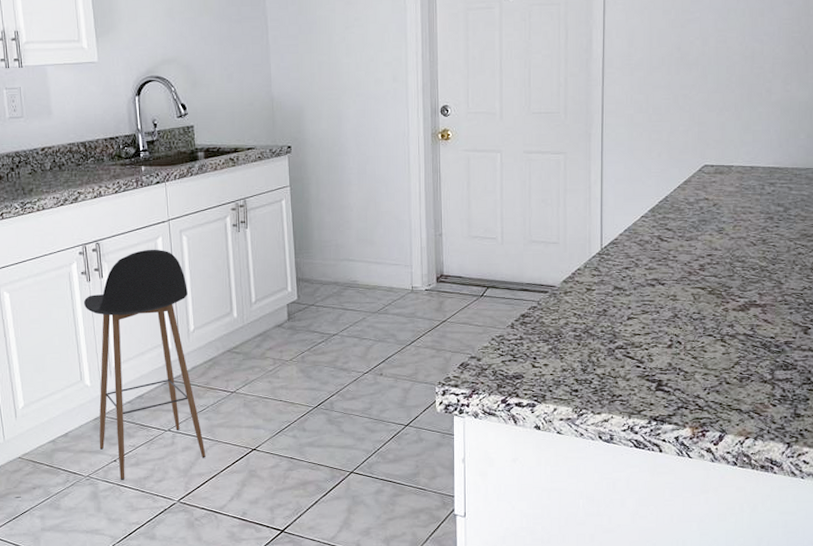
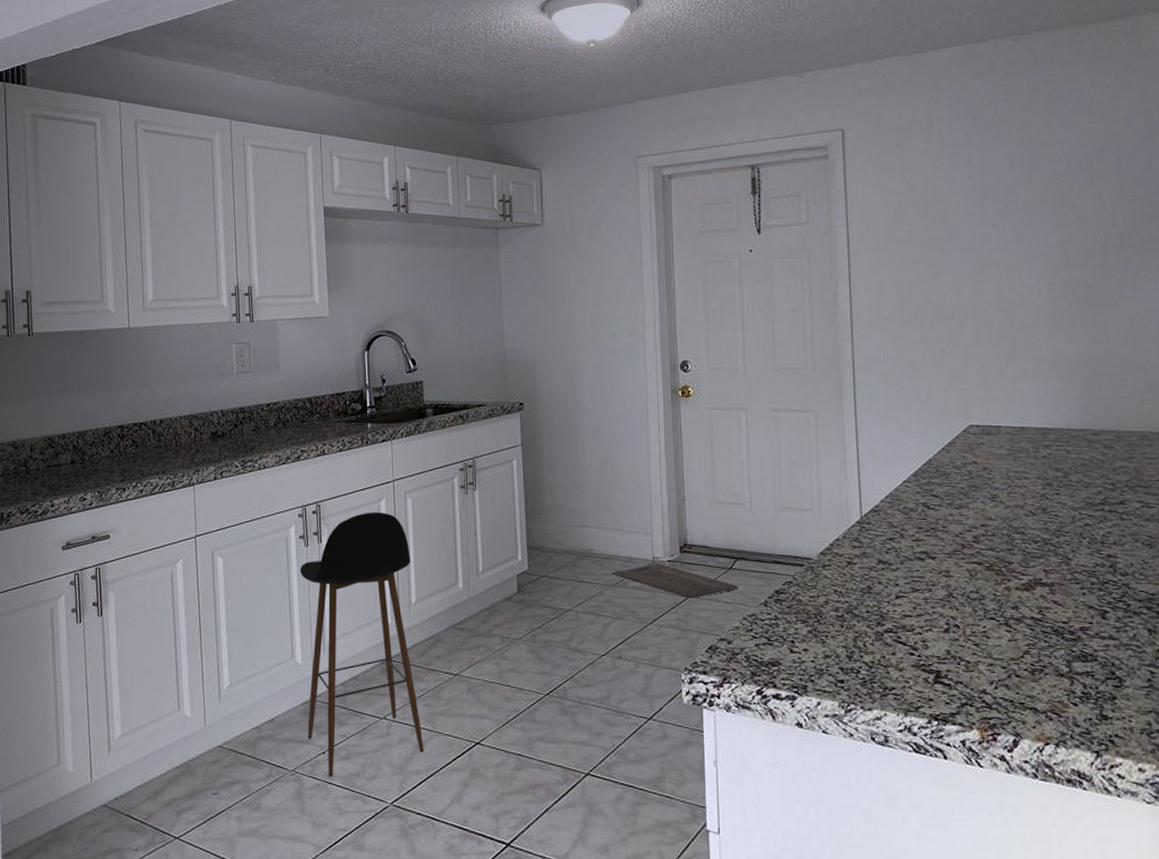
doormat: none [373,293,488,323] -> present [611,564,738,599]

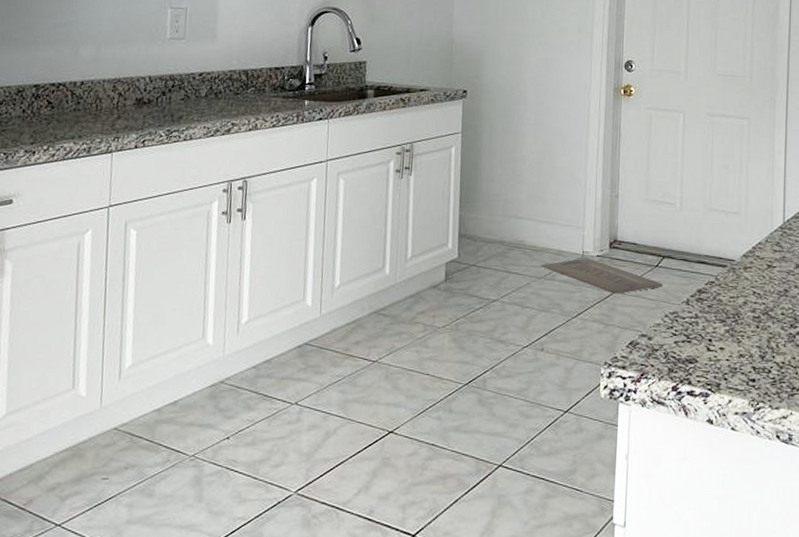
bar stool: present [299,511,424,777] -> none [211,191,338,464]

